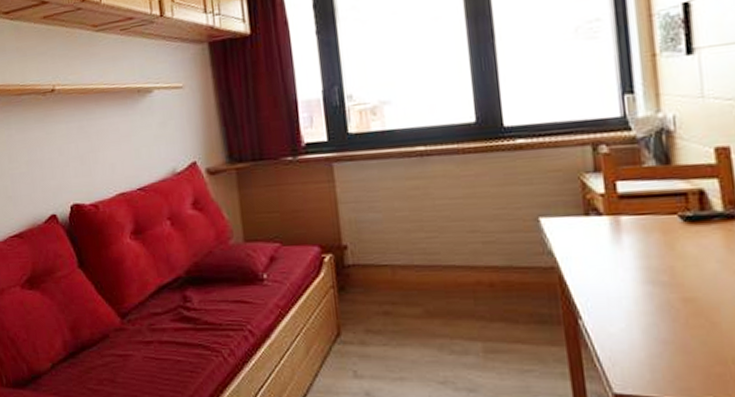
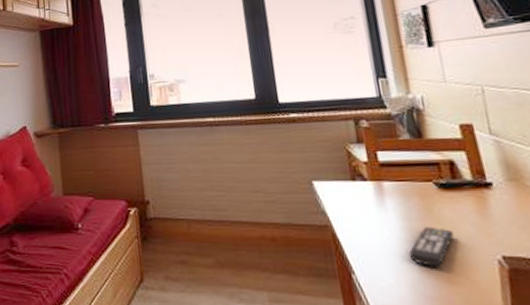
remote control: none [643,265,698,309] -> present [408,227,455,267]

